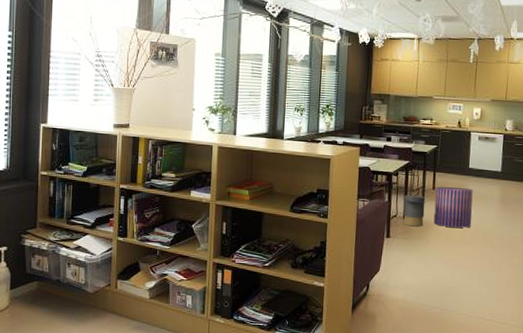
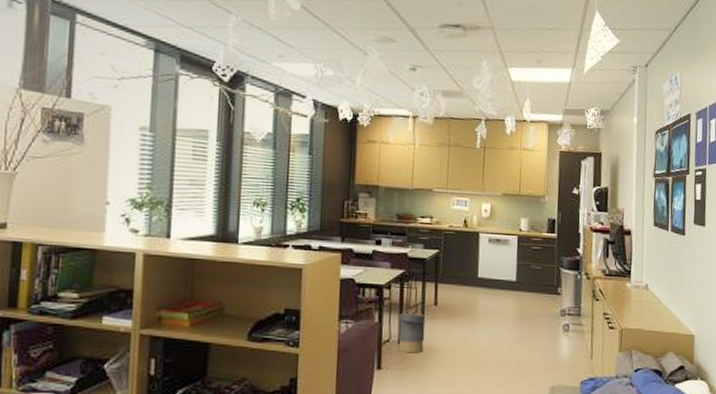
stool: present [433,187,473,228] -> none [436,301,484,352]

